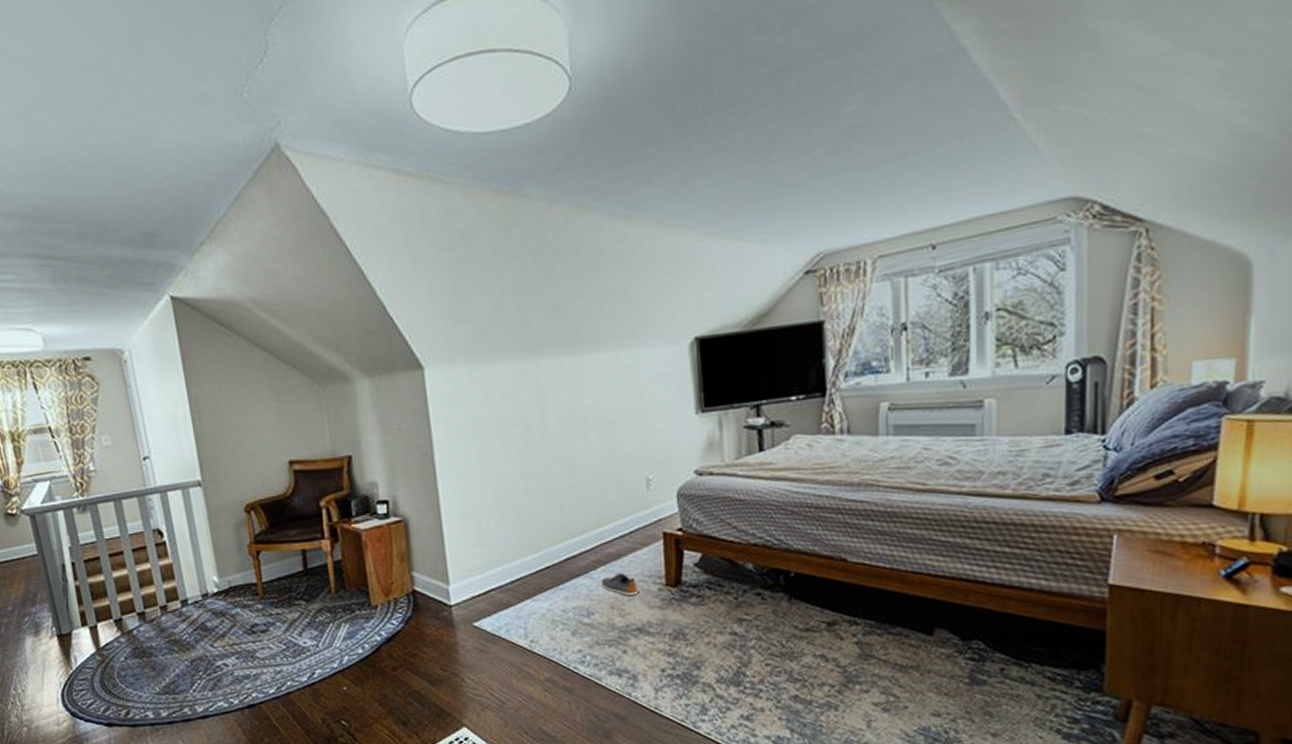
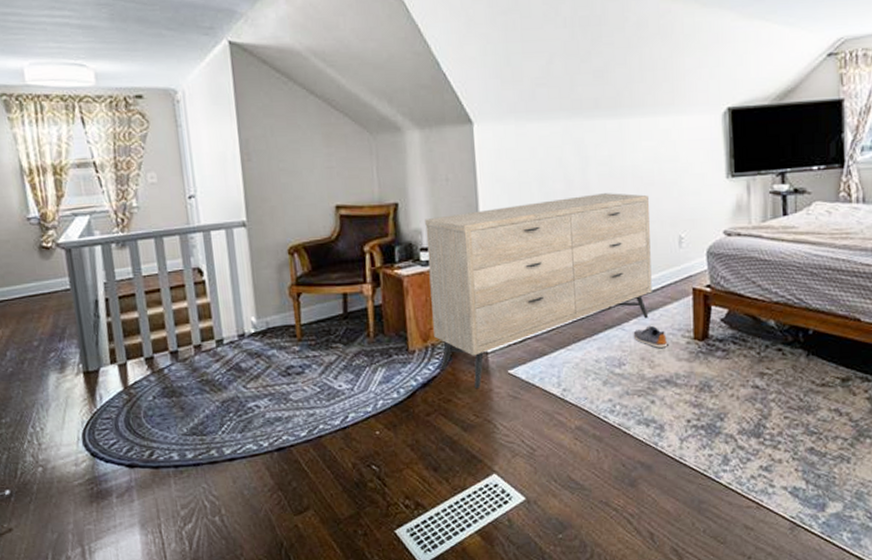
dresser: none [380,435,620,643] -> present [425,193,652,389]

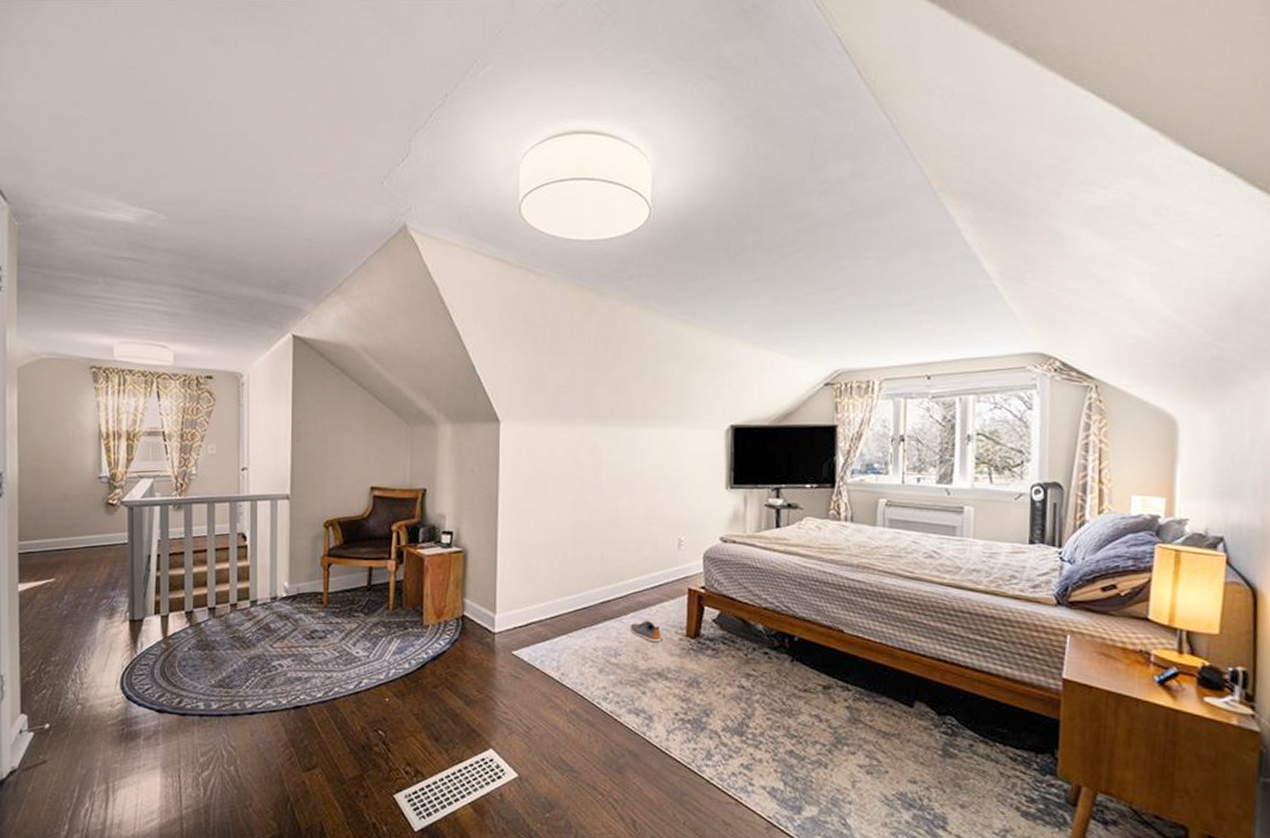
dresser: present [425,193,652,389] -> none [447,494,654,666]

